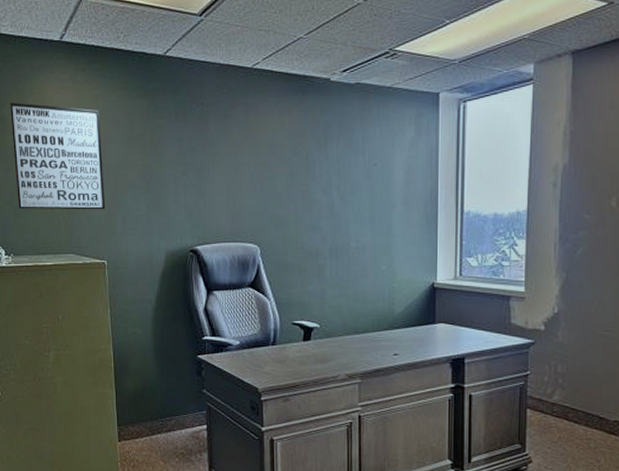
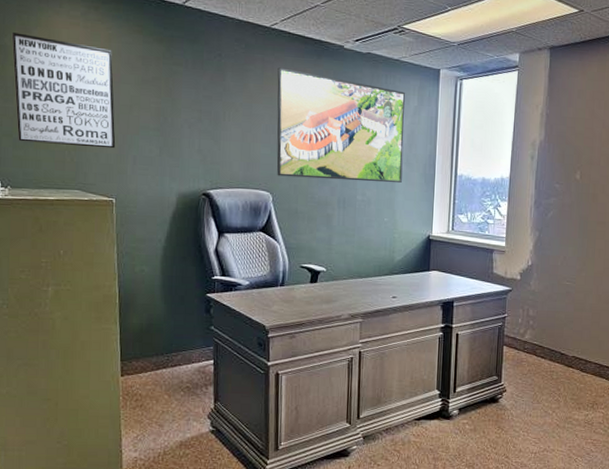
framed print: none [261,109,401,227] -> present [276,67,406,183]

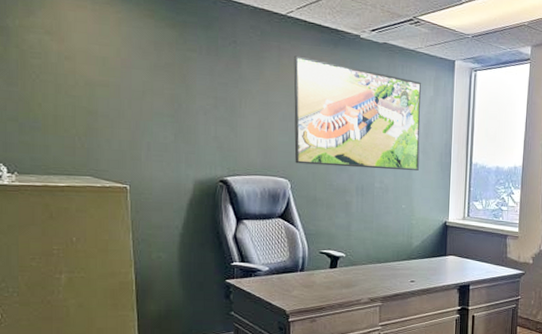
wall art: present [11,32,116,149] -> none [14,14,128,135]

